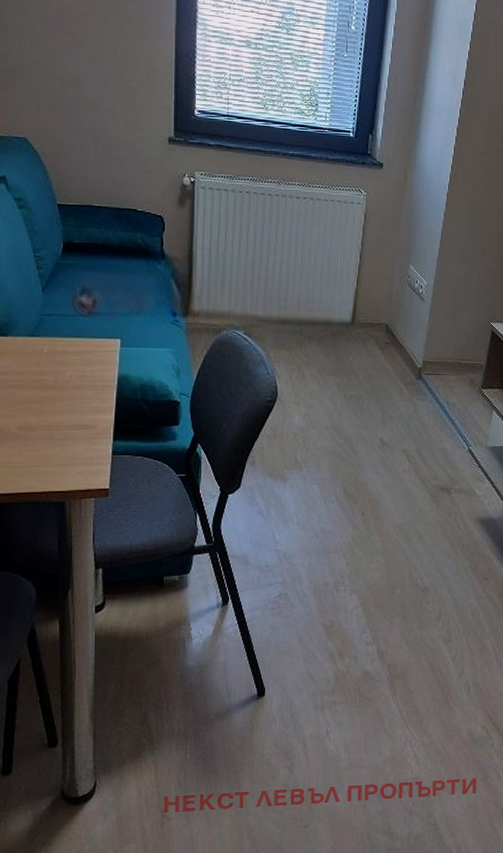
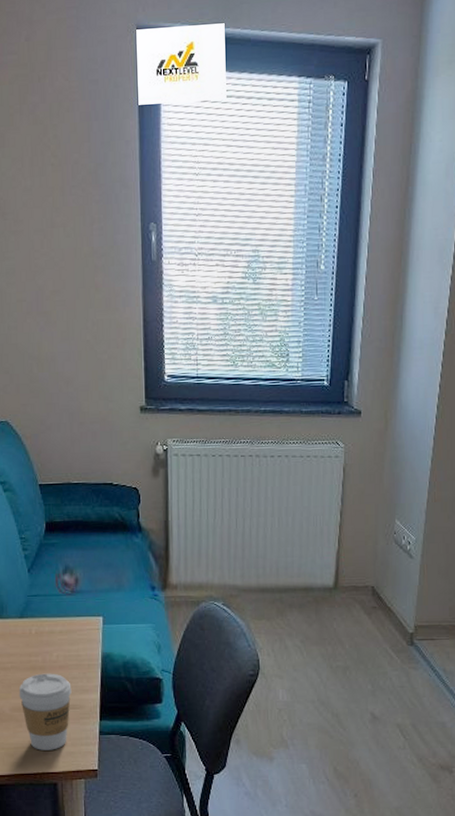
coffee cup: none [26,392,84,469] -> present [18,673,72,750]

